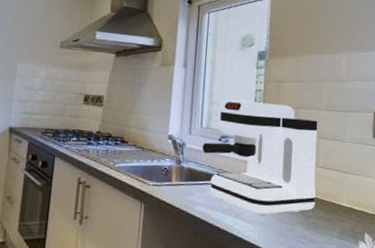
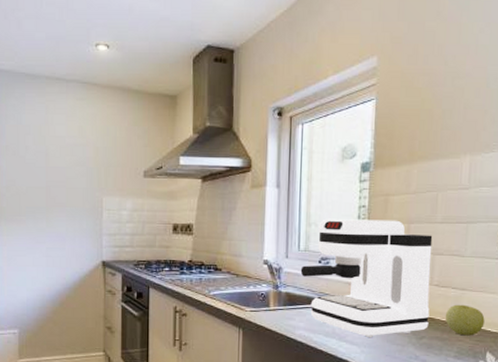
apple: none [329,186,363,217] -> present [445,304,485,336]

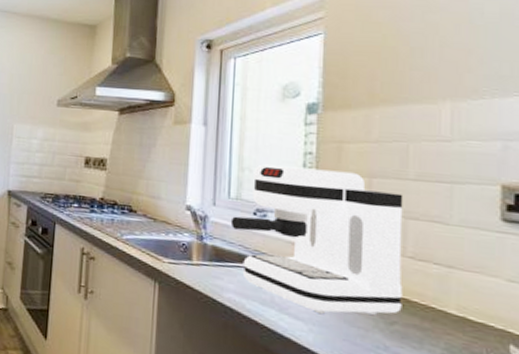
apple: present [445,304,485,336] -> none [425,285,485,330]

